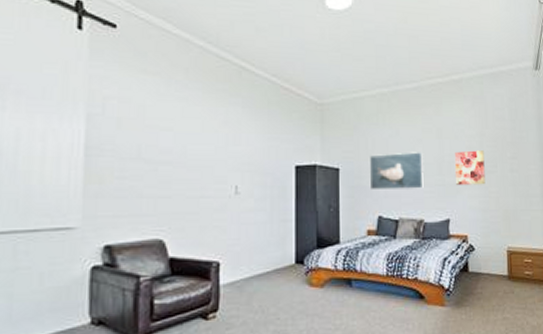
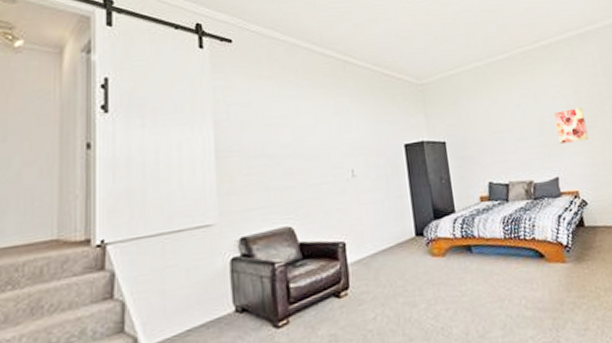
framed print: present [369,152,424,191] -> none [472,117,529,159]

